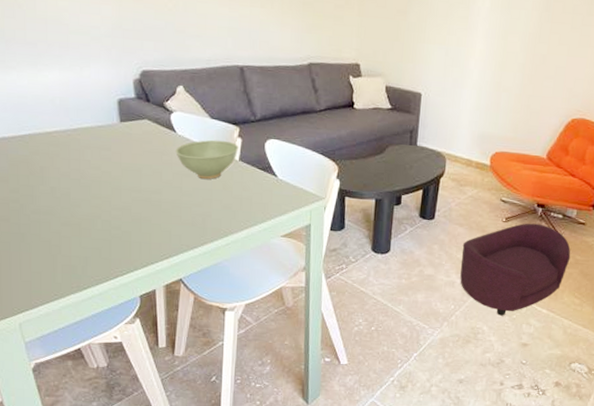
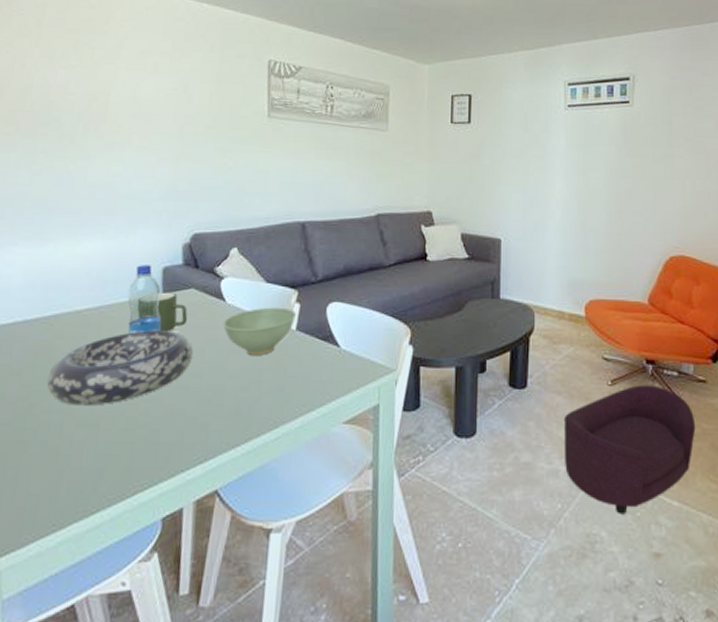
decorative bowl: none [31,152,152,210] -> present [46,330,194,406]
bottle: none [89,96,123,155] -> present [127,265,162,333]
mug: none [117,120,145,155] -> present [157,292,188,332]

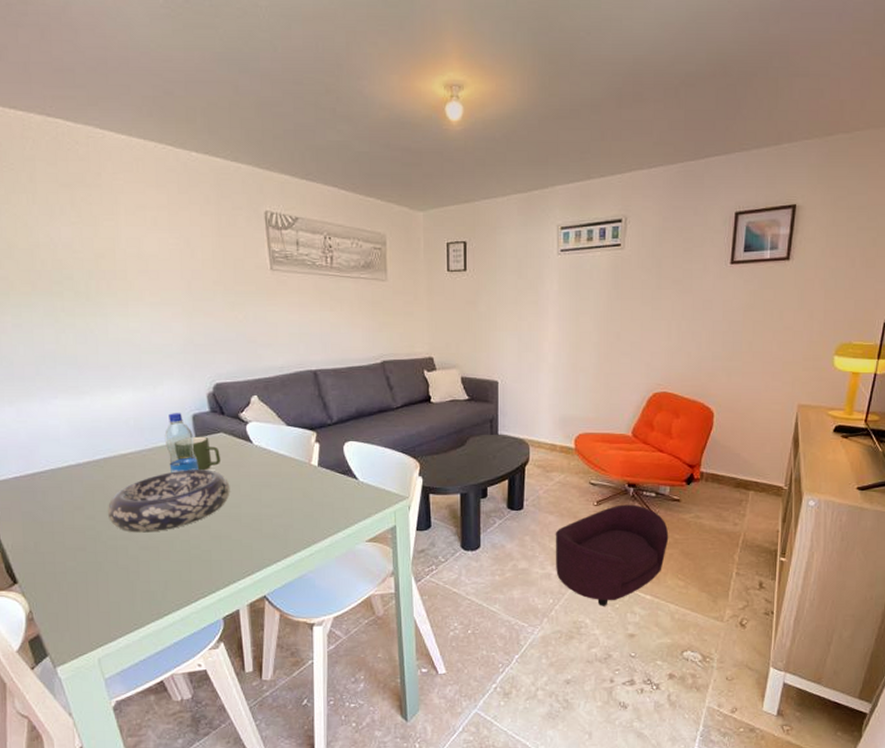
bowl: present [223,307,297,355] -> none [253,447,317,488]

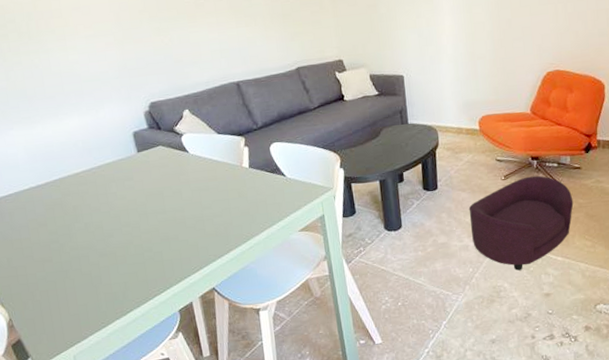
decorative bowl: present [107,469,230,533] -> none [67,180,174,242]
bottle: present [164,413,199,472] -> none [110,132,144,186]
mug: present [192,436,221,471] -> none [134,150,163,182]

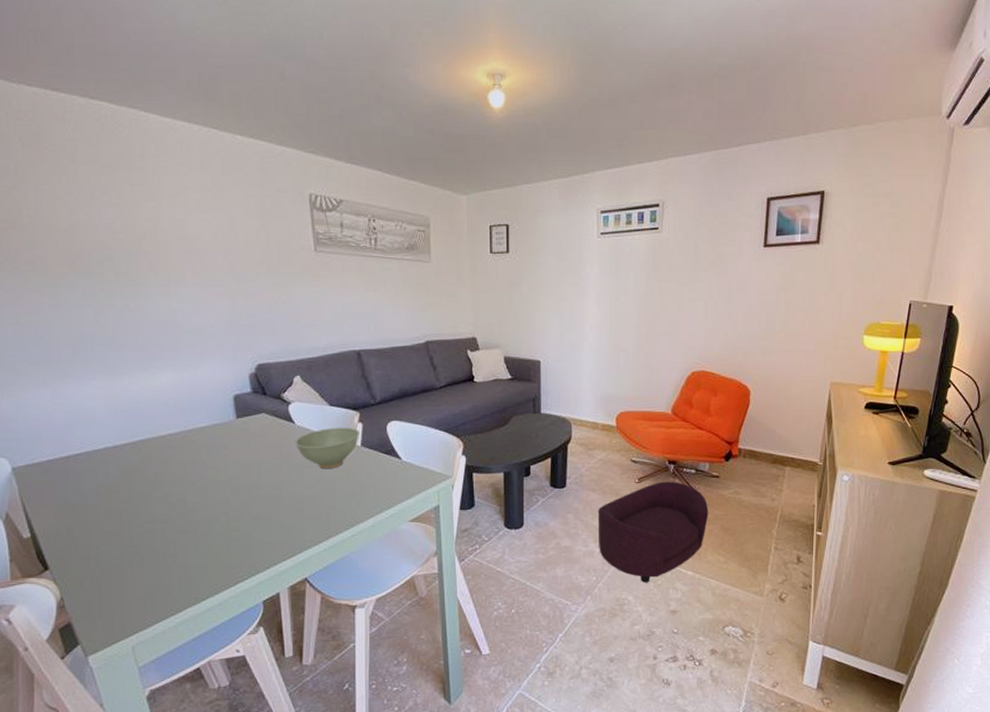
bowl: none [190,151,247,191] -> present [295,427,361,468]

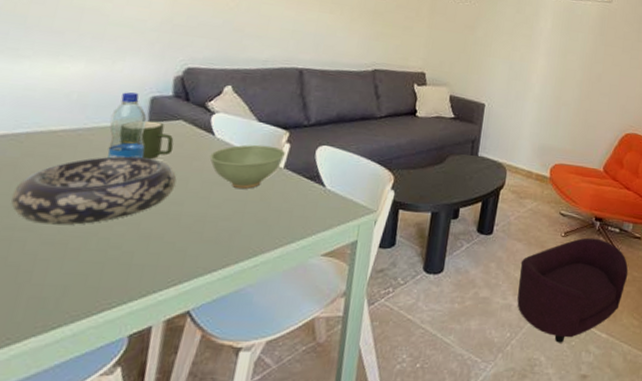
decorative bowl: none [144,450,272,516] -> present [10,156,177,225]
bottle: none [204,394,240,454] -> present [107,92,147,159]
mug: none [233,417,263,452] -> present [141,120,174,160]

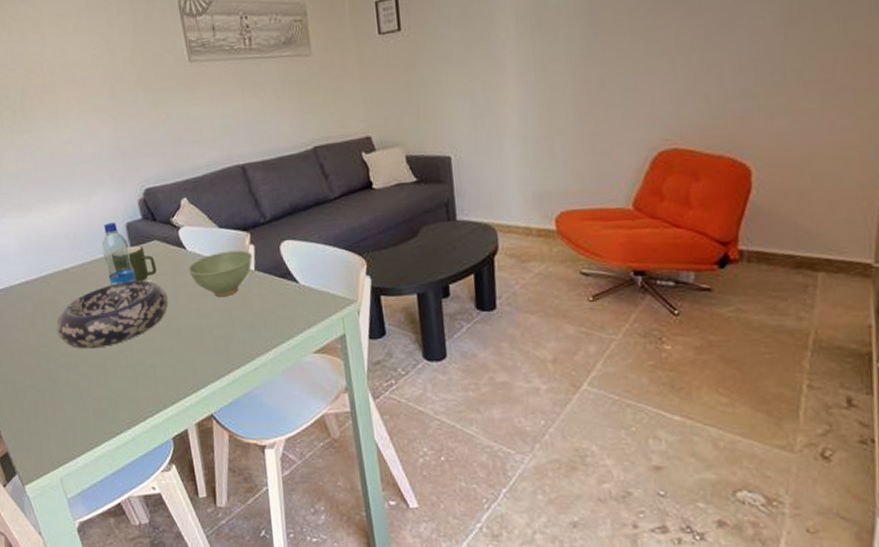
dog bed: present [517,237,629,343] -> none [540,297,700,429]

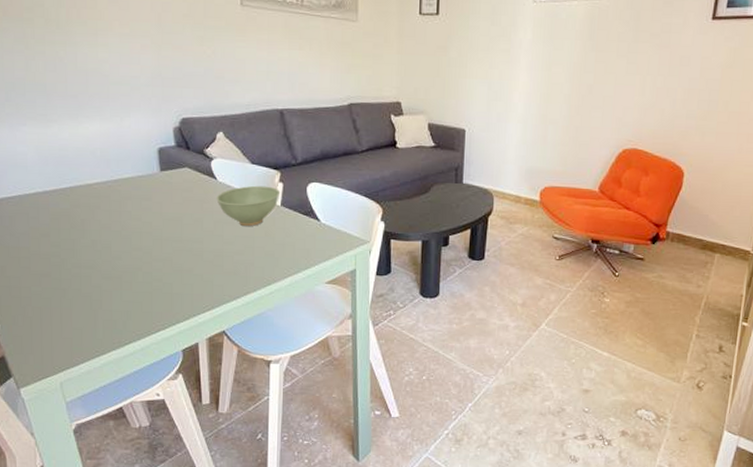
decorative bowl: present [56,280,169,349] -> none [72,202,193,263]
bottle: present [101,223,137,285] -> none [130,145,164,205]
mug: present [127,245,157,282] -> none [157,170,185,205]

